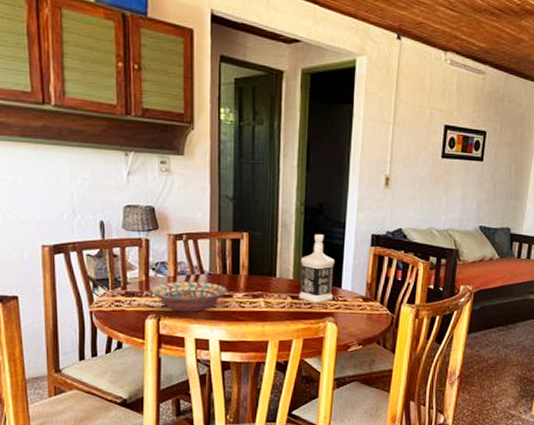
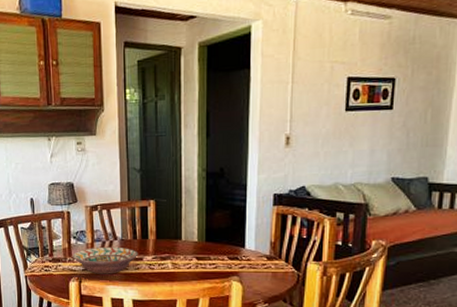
bottle: present [299,234,334,303] -> none [204,197,237,263]

